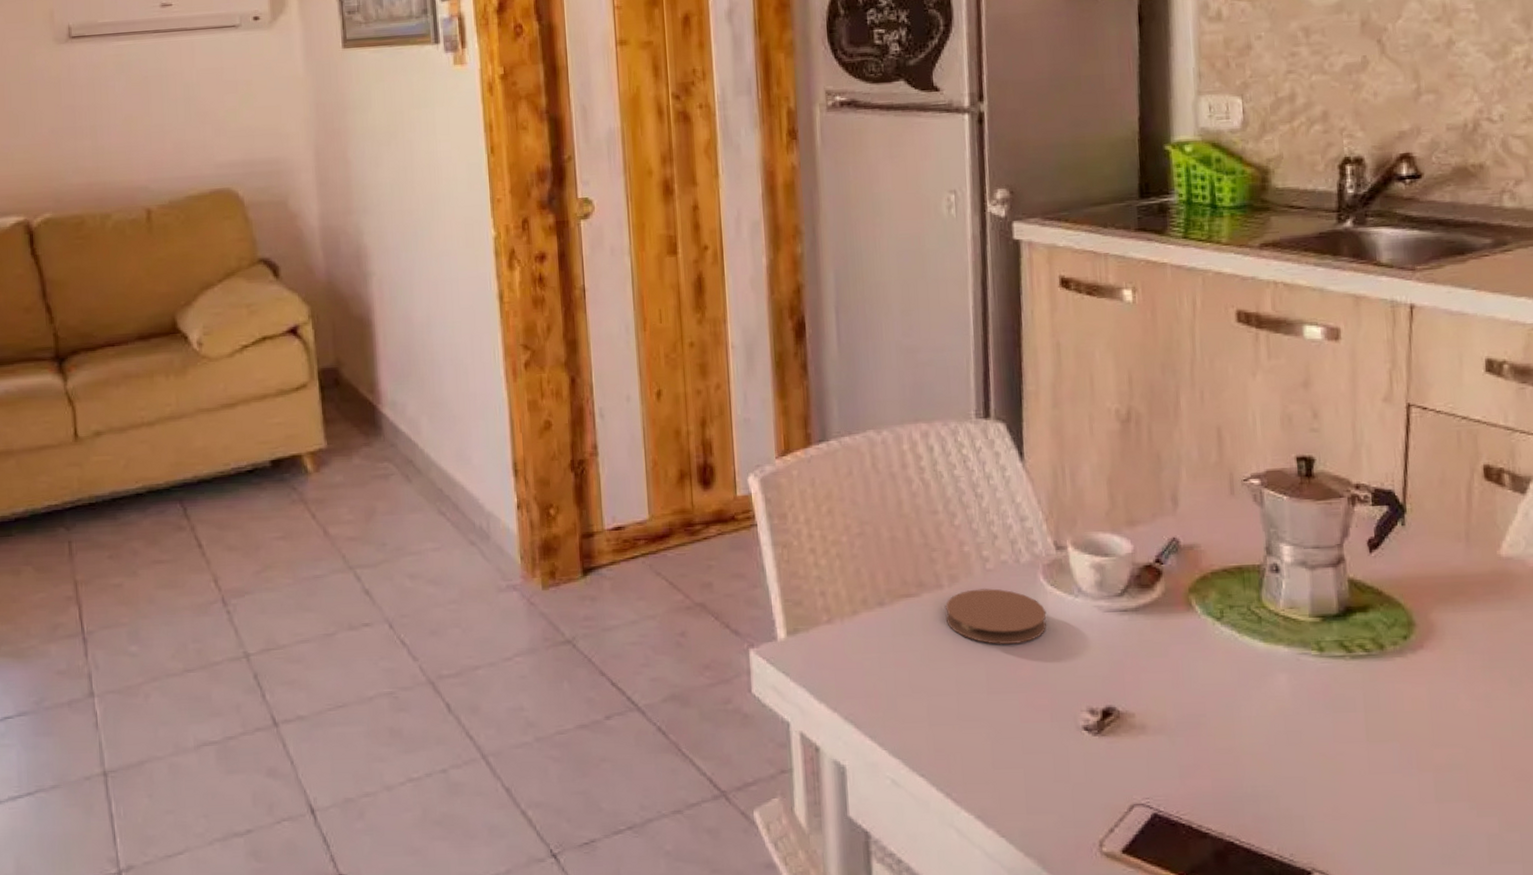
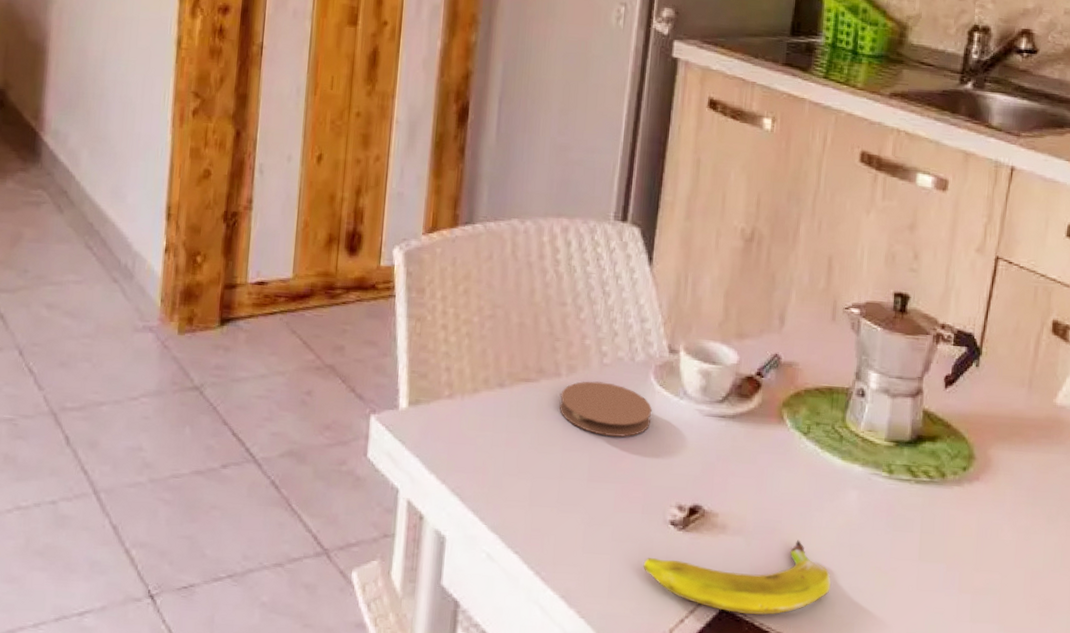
banana: none [1060,732,1272,817] -> present [643,540,832,615]

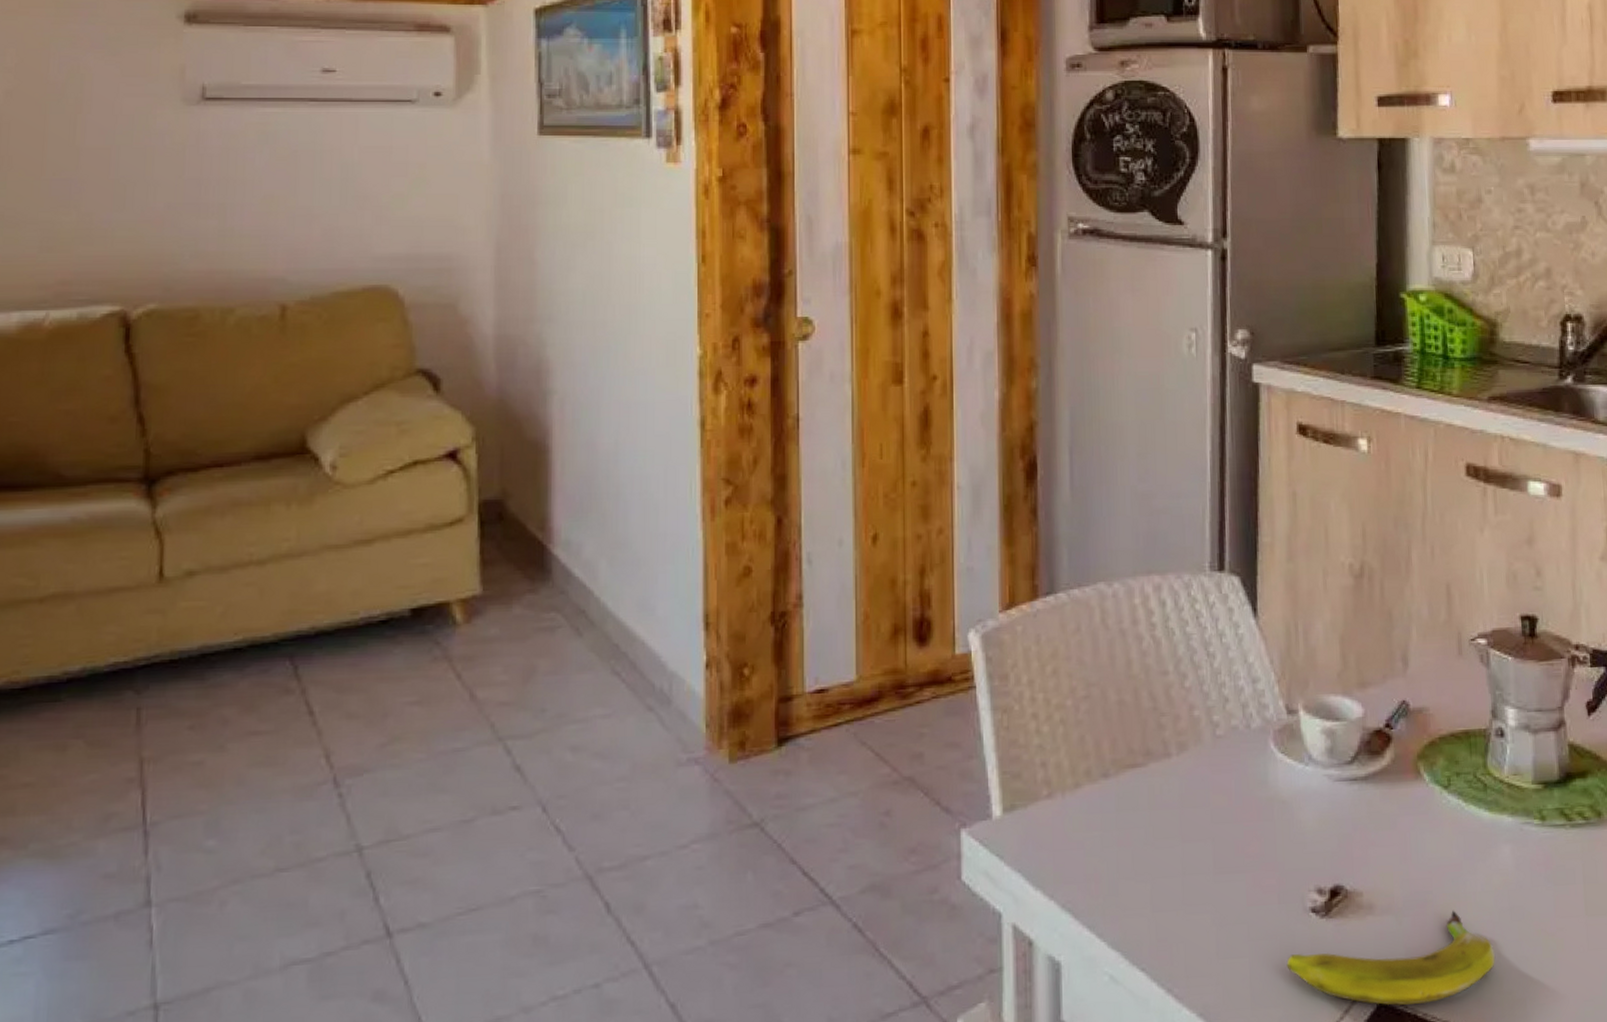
coaster: present [559,381,652,437] -> none [1172,757,1276,819]

